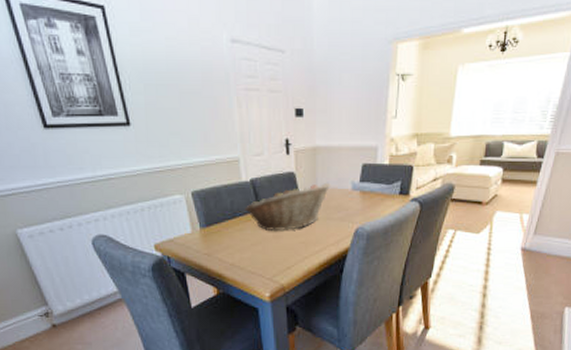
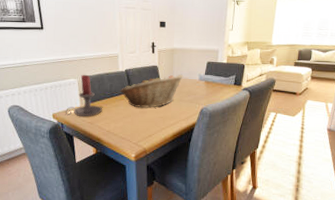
candle holder: none [171,187,222,247] -> present [65,74,102,117]

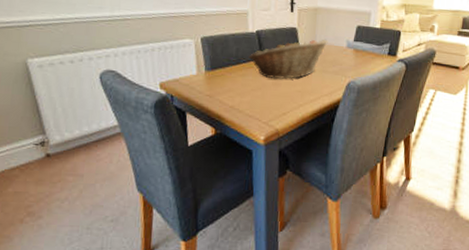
candle holder: present [65,74,102,117] -> none [176,34,225,88]

